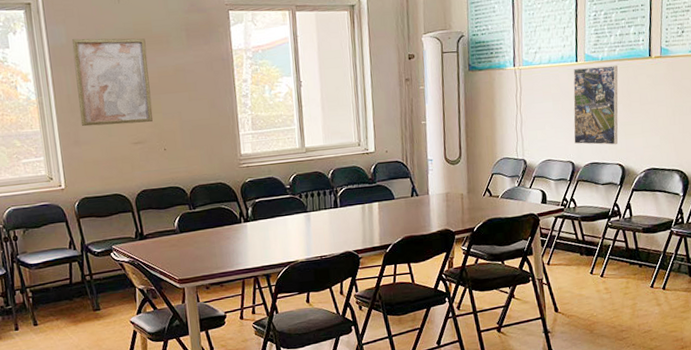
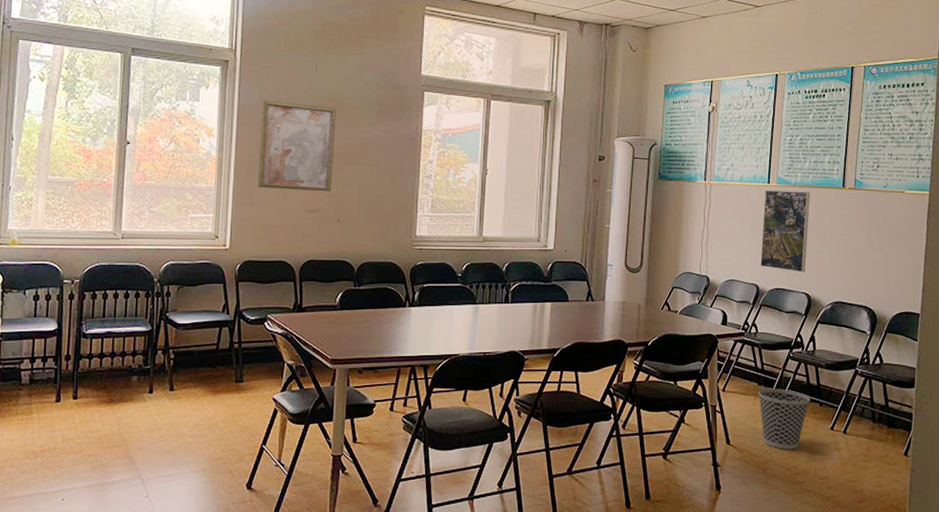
wastebasket: none [581,255,630,311] -> present [758,388,811,449]

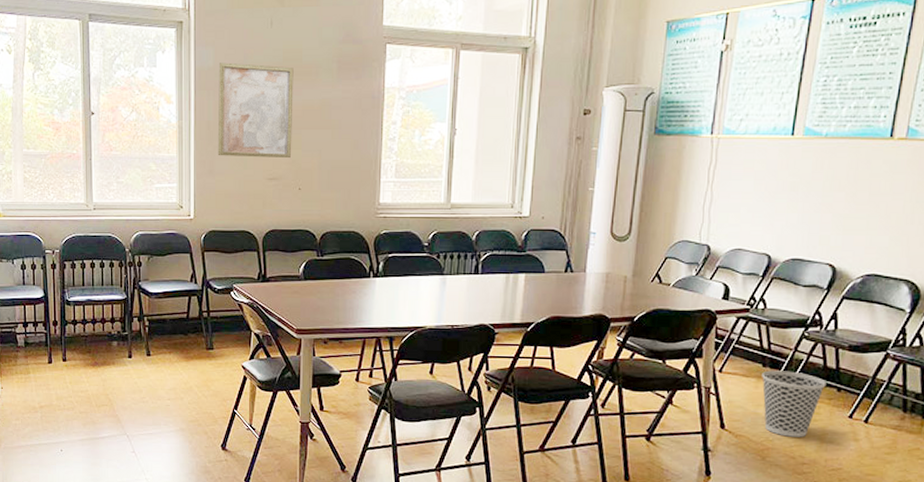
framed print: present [760,189,810,273] -> none [775,143,846,241]

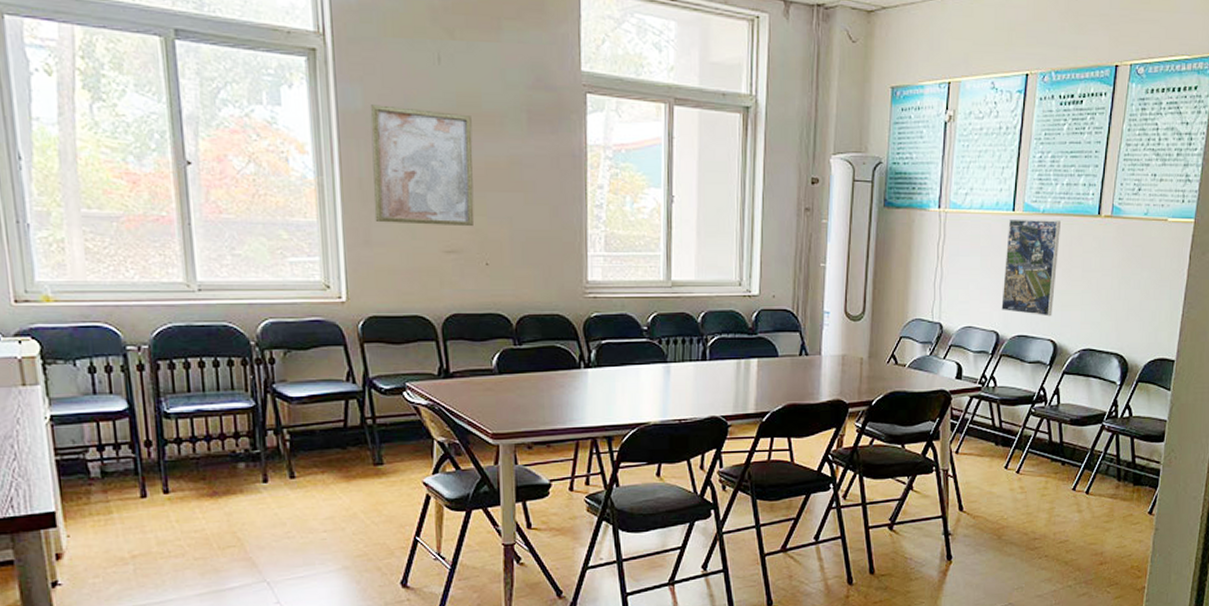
wastebasket: present [762,370,826,437] -> none [995,448,1052,514]
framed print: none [775,143,846,241] -> present [1001,218,1061,317]

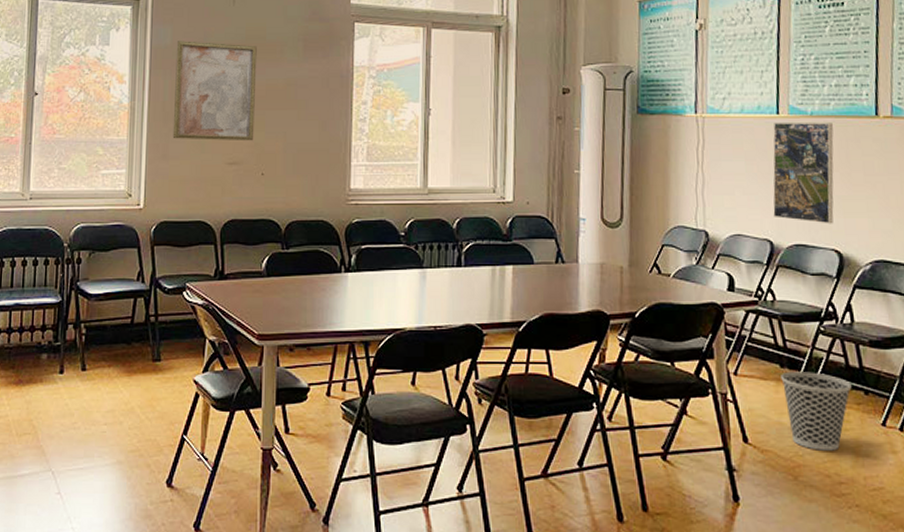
wastebasket: none [995,448,1052,514] -> present [781,371,852,451]

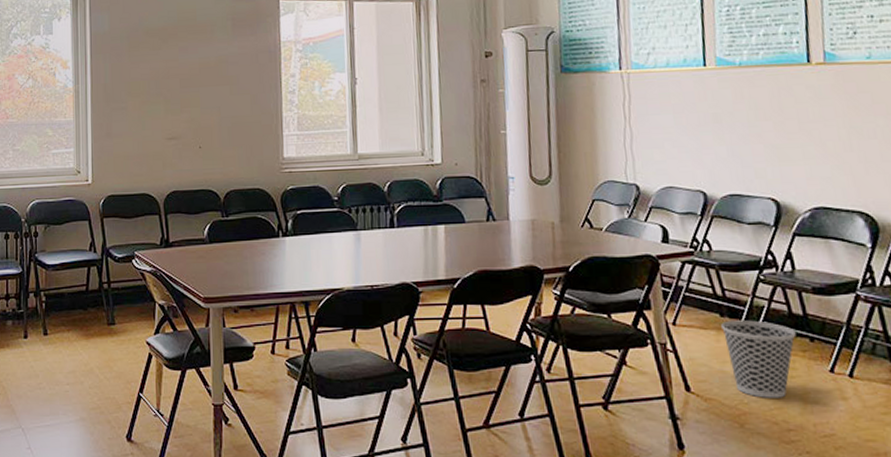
wall art: present [172,41,257,141] -> none [114,26,190,118]
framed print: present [773,122,834,224] -> none [700,72,769,173]

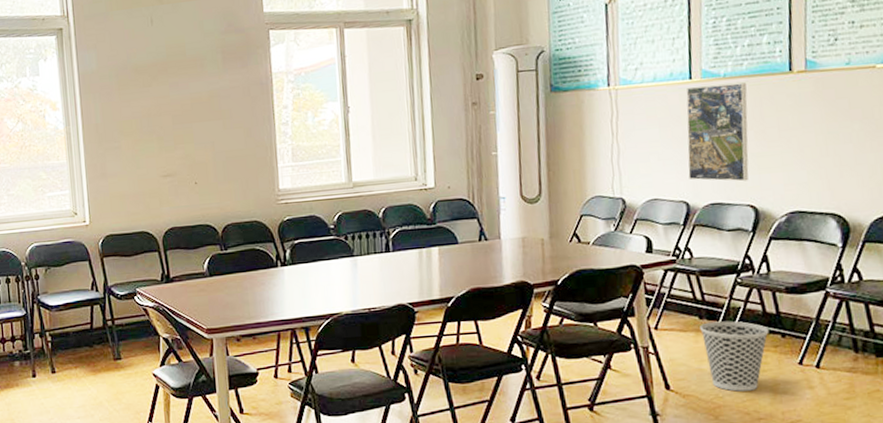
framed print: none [700,72,769,173] -> present [686,82,749,182]

